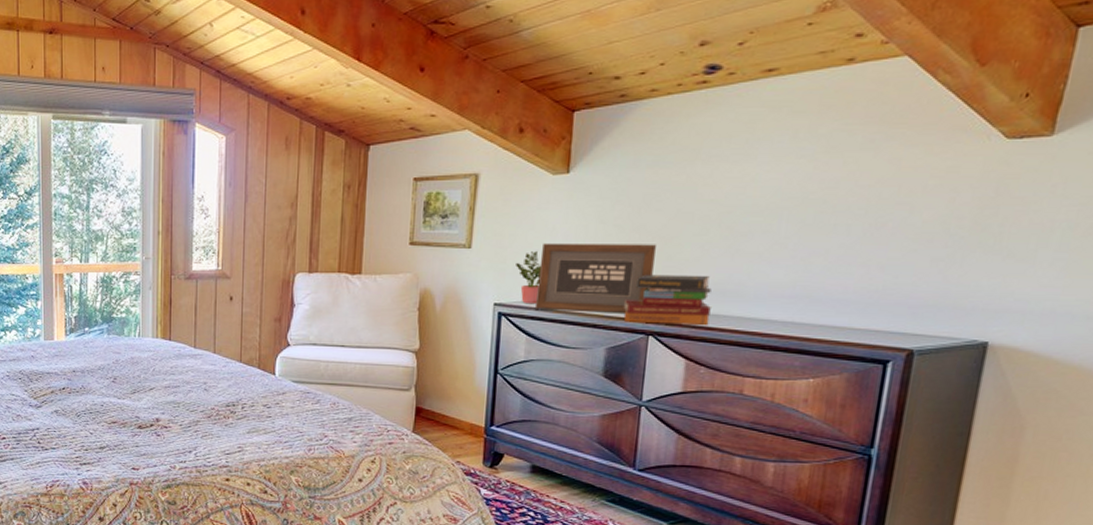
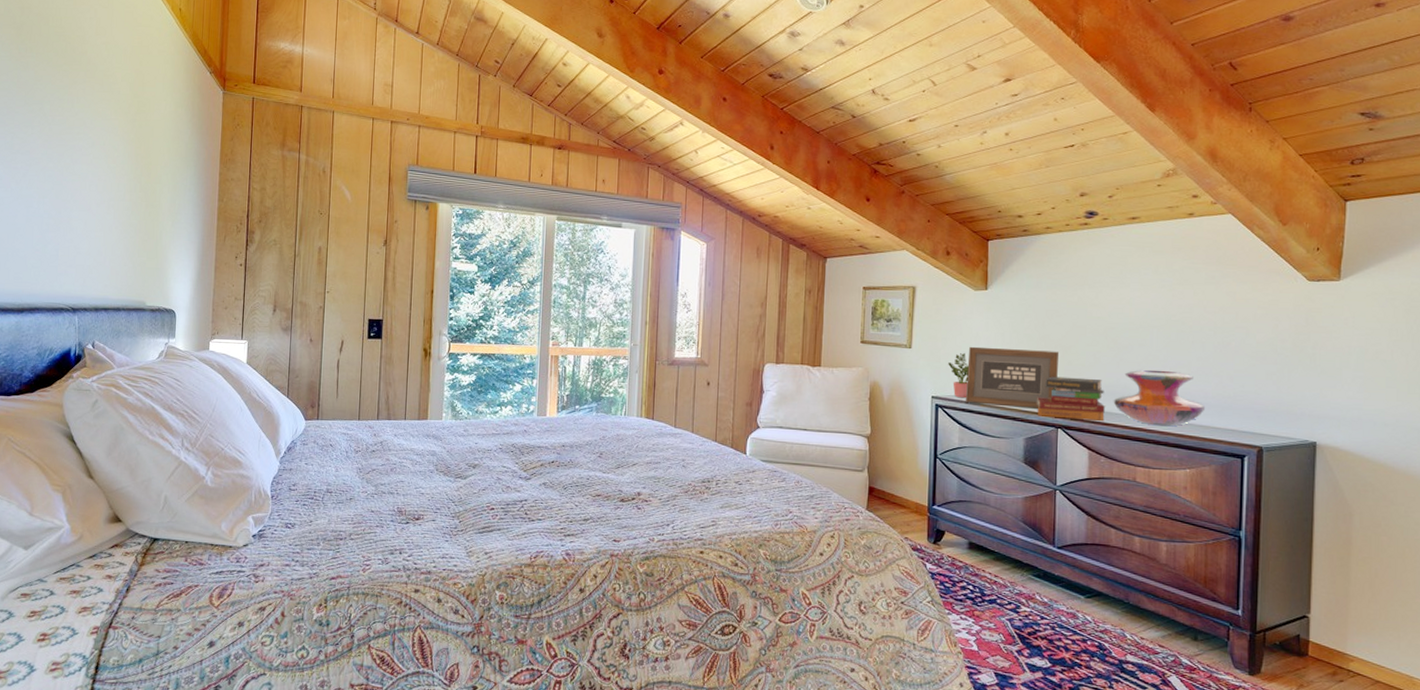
decorative vase: none [722,261,843,329] -> present [1113,369,1206,427]

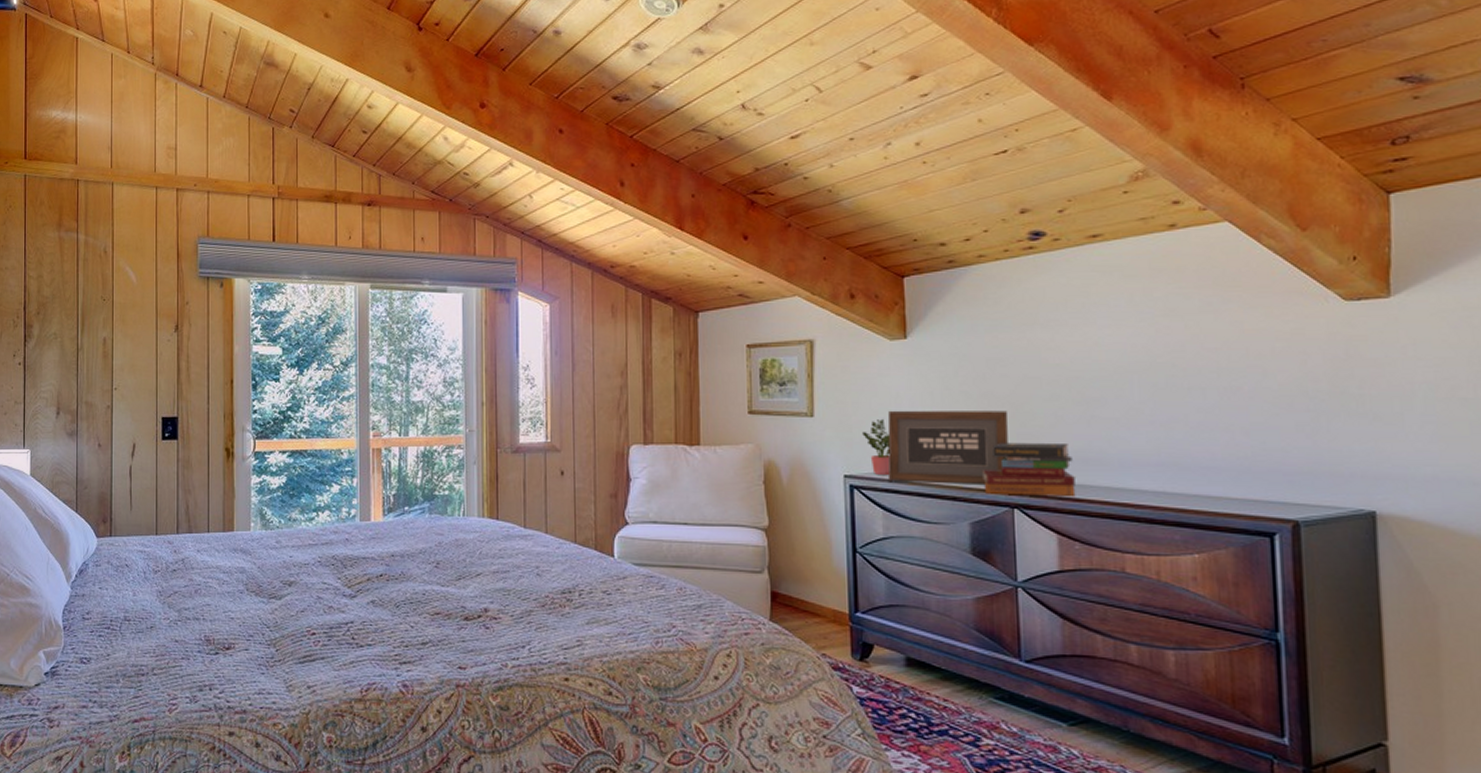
decorative vase: present [1113,369,1206,427] -> none [1085,427,1214,500]

